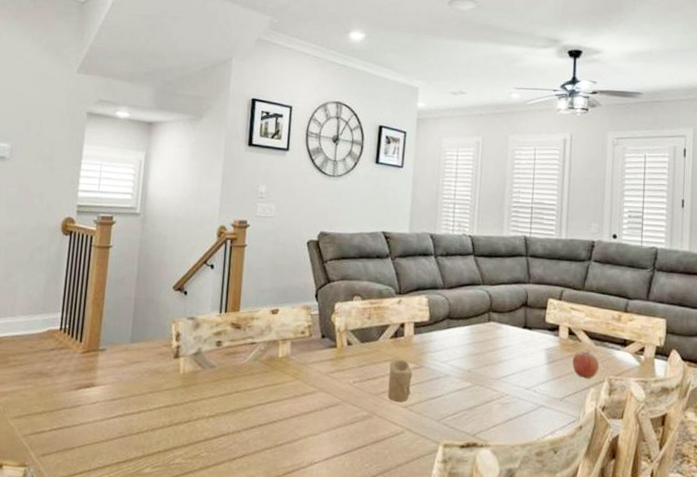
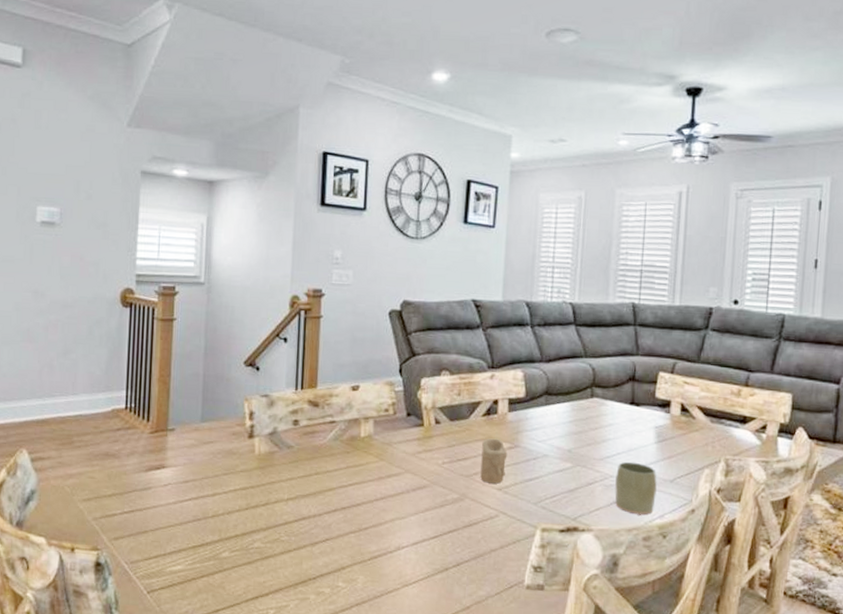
mug: none [510,381,548,431] -> present [614,461,657,515]
fruit: present [572,350,600,378] -> none [685,428,715,458]

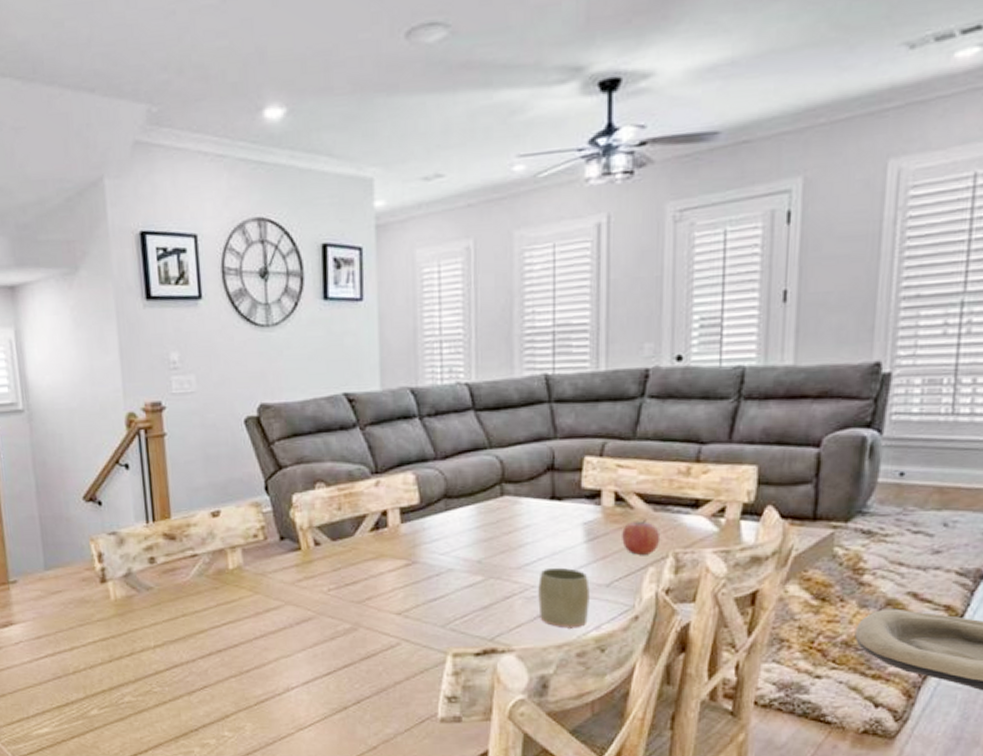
candle: present [480,438,508,484] -> none [373,556,405,608]
fruit: none [685,428,715,458] -> present [622,519,661,555]

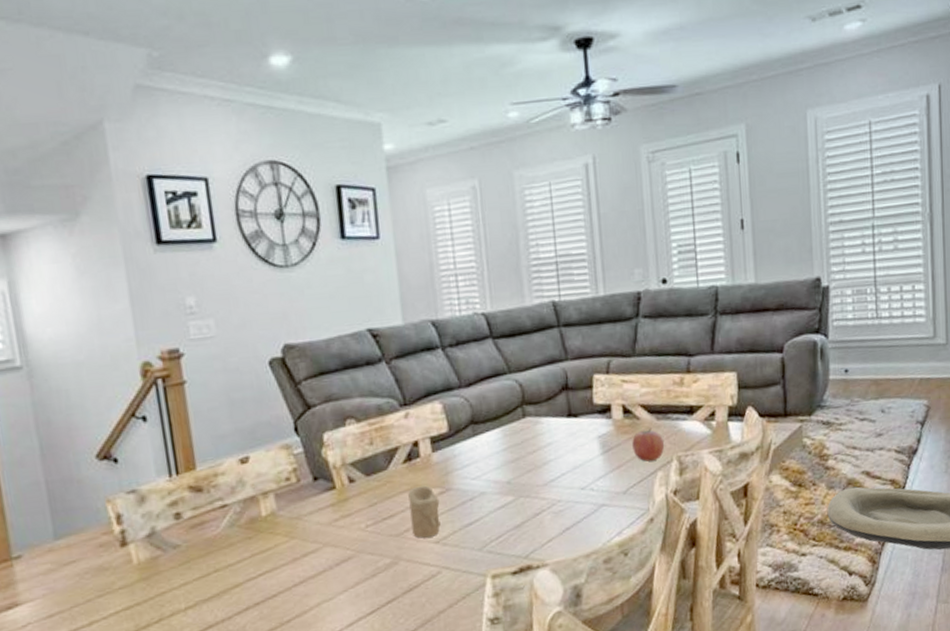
candle: none [373,556,405,608] -> present [408,485,441,538]
mug: present [538,567,590,627] -> none [563,480,611,537]

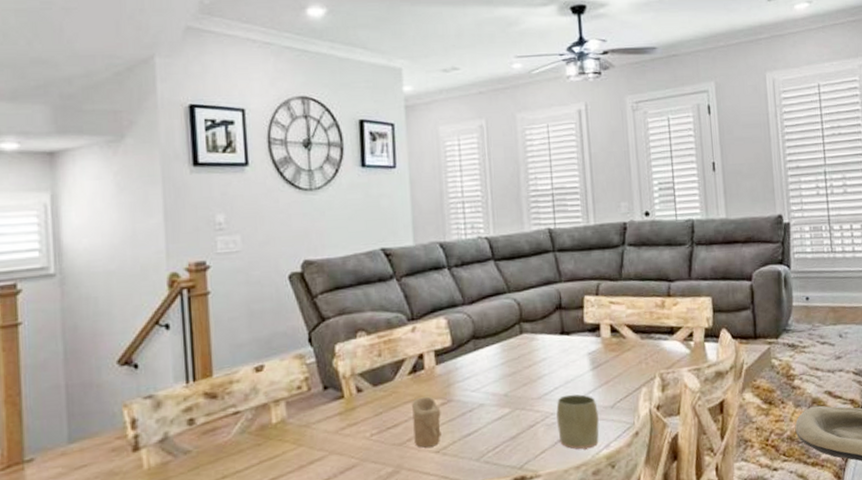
mug: none [563,480,611,537] -> present [556,394,599,449]
fruit: present [632,428,665,462] -> none [619,346,648,378]

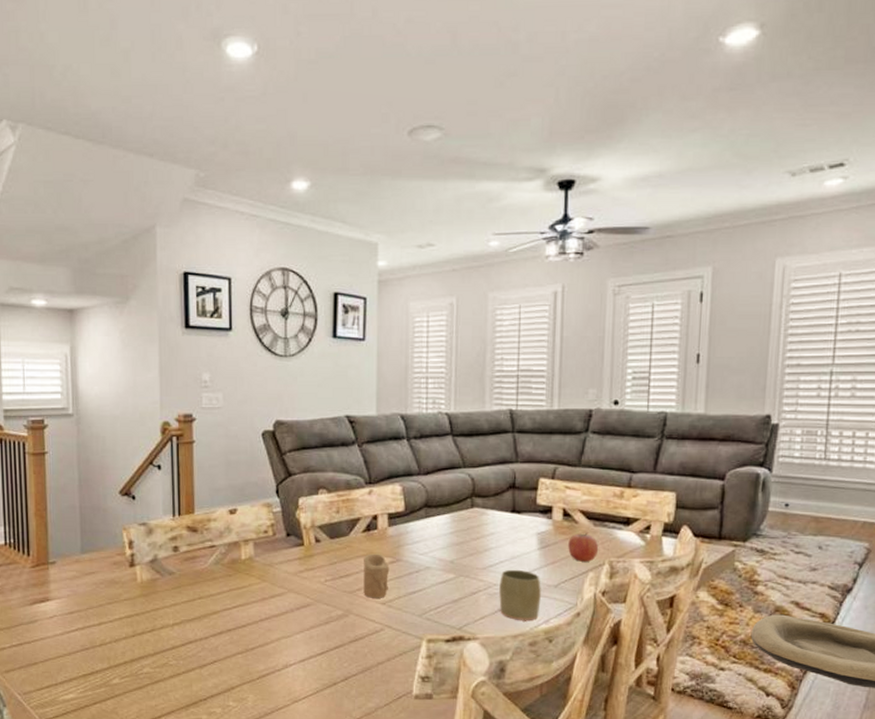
fruit: none [619,346,648,378] -> present [568,532,599,562]

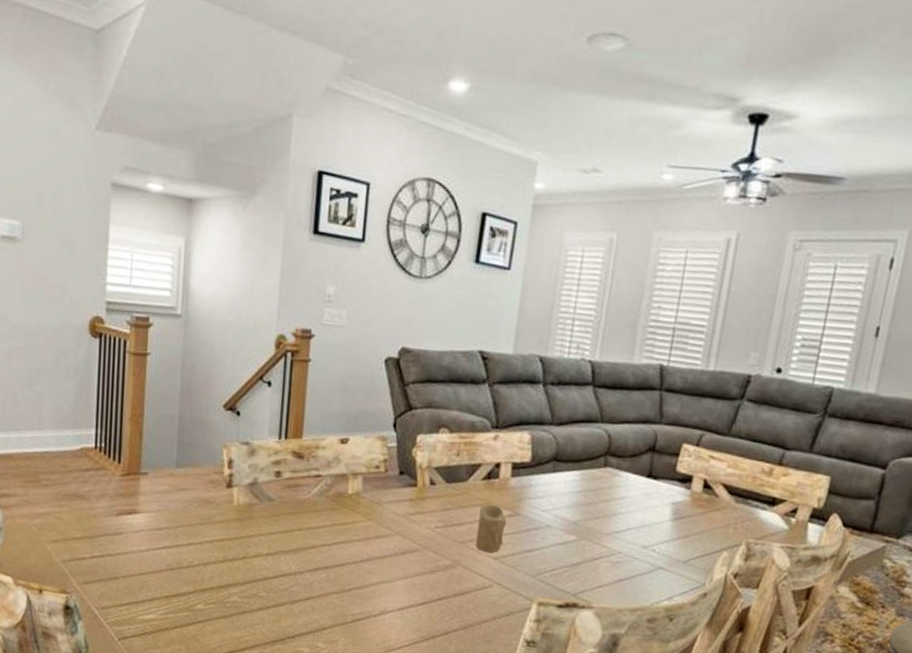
mug: present [499,569,541,620] -> none [620,538,669,595]
fruit: present [568,532,599,562] -> none [703,508,738,540]

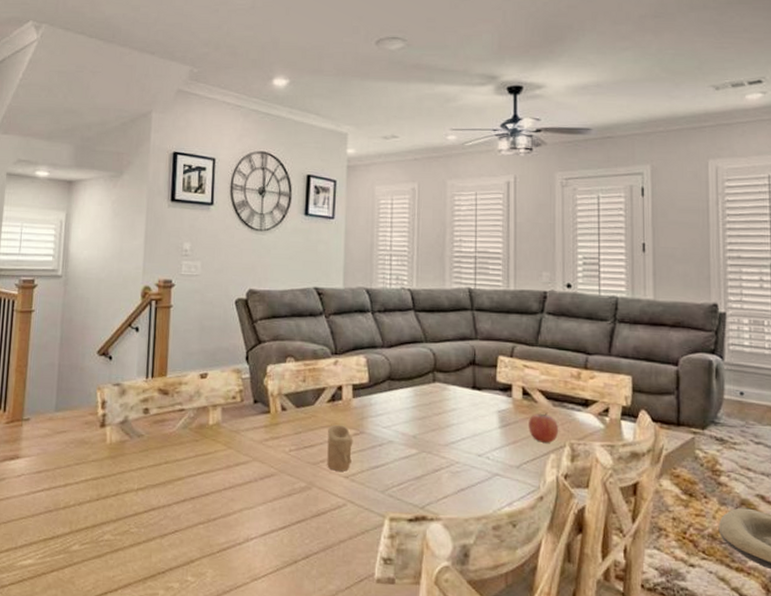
fruit: none [703,508,738,540] -> present [529,412,559,443]

